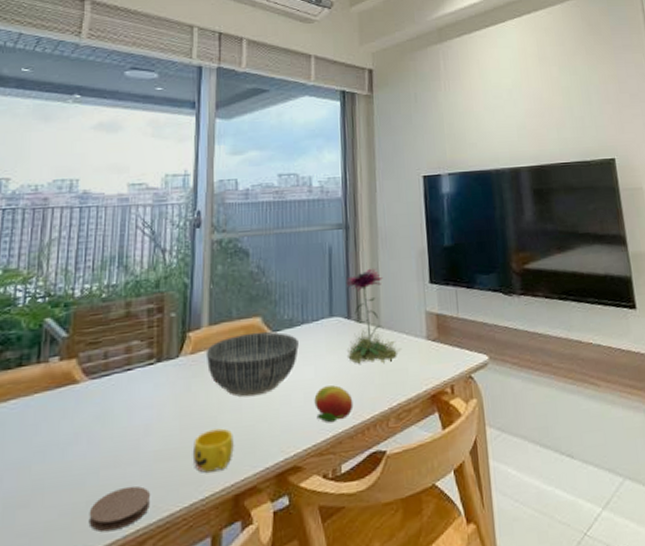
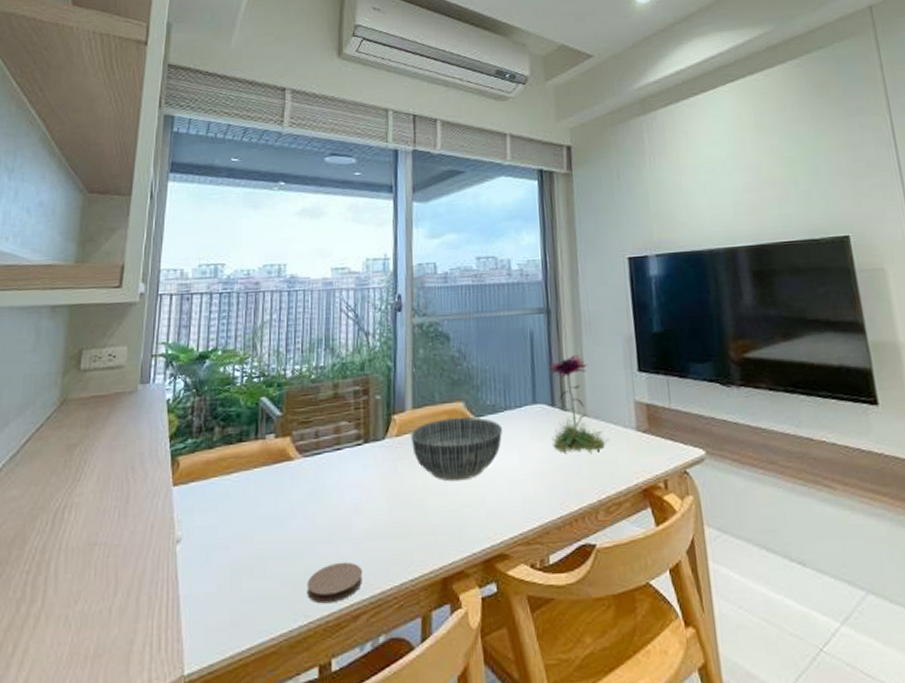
cup: present [192,428,234,473] -> none [400,511,441,554]
fruit: present [314,385,354,423] -> none [519,474,560,512]

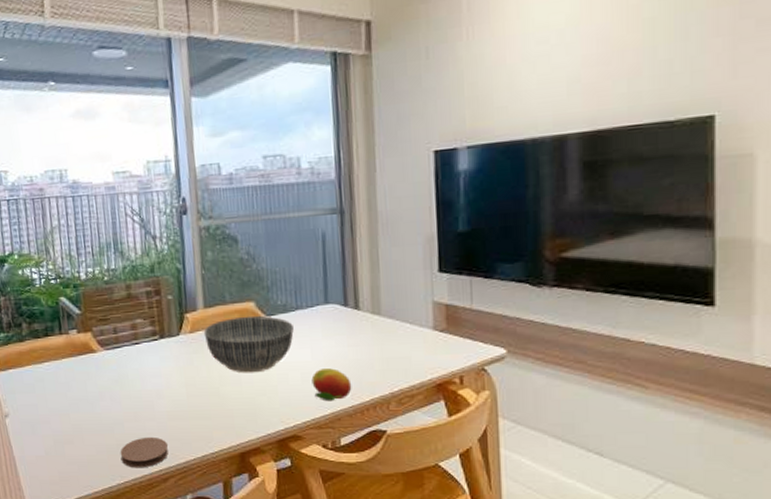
fruit: none [519,474,560,512] -> present [311,368,352,402]
flower: present [548,354,609,453] -> none [341,255,404,350]

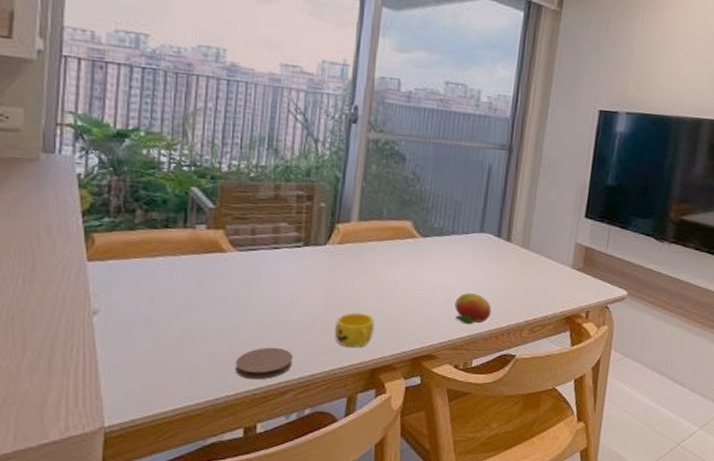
cup: none [200,398,237,432] -> present [334,312,375,348]
bowl: present [203,316,294,373] -> none [353,234,446,291]

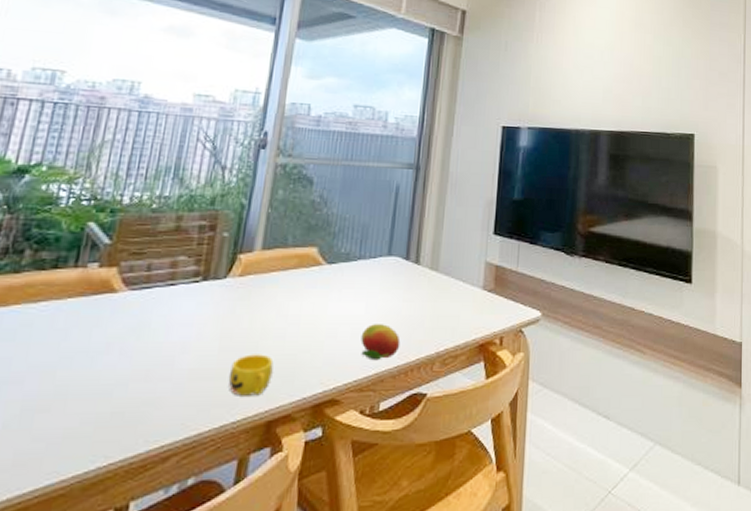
coaster: present [235,347,294,380] -> none [111,401,181,445]

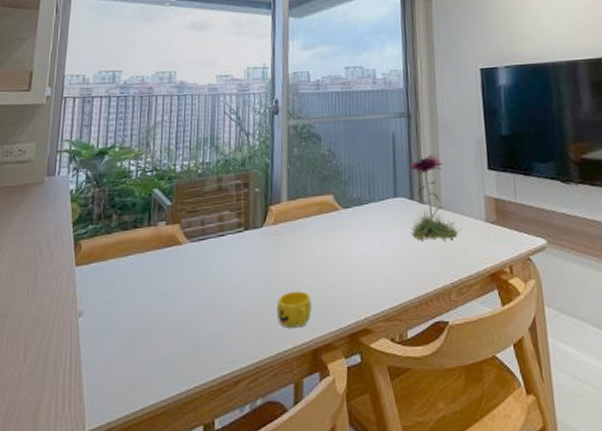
fruit: present [360,324,401,361] -> none [381,259,418,293]
flower: none [401,212,456,307] -> present [408,154,461,241]

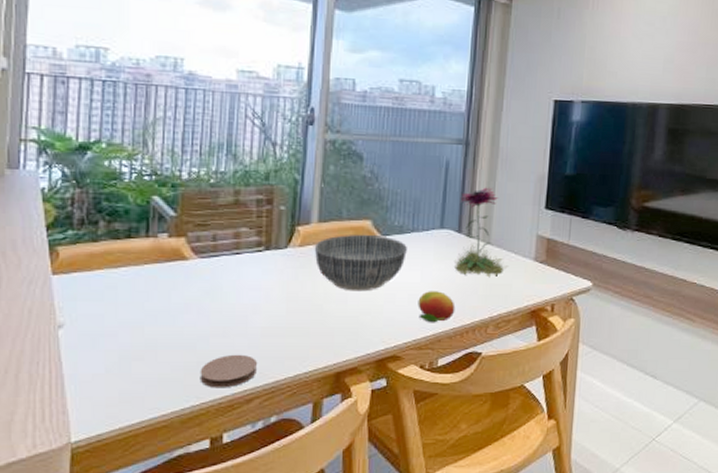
coaster: none [193,334,243,371] -> present [200,354,258,388]
cup: present [276,290,312,328] -> none [298,315,338,351]
bowl: none [285,209,367,265] -> present [314,235,407,292]
fruit: none [381,259,418,293] -> present [418,291,456,323]

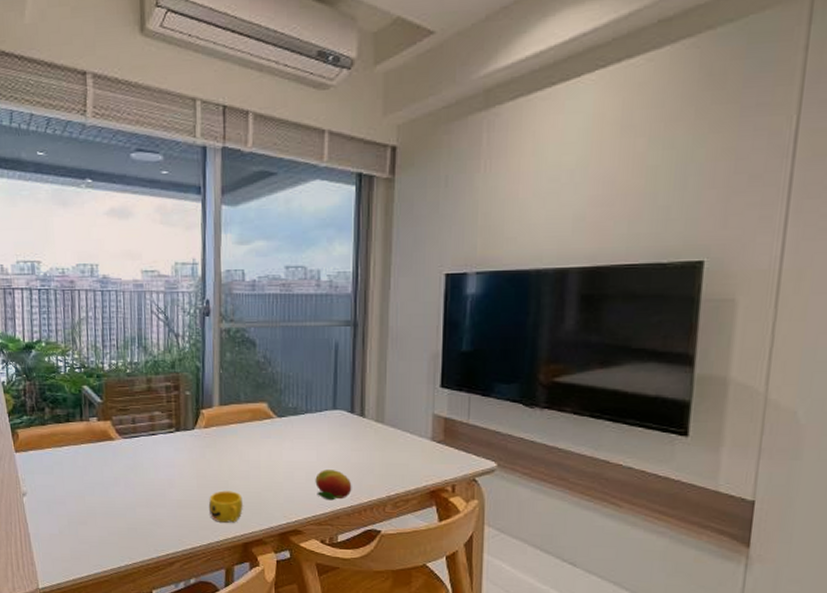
coaster: present [200,354,258,388] -> none [130,522,177,552]
cup: none [298,315,338,351] -> present [208,490,243,523]
bowl: present [314,235,407,292] -> none [217,417,302,469]
flower: present [455,187,508,277] -> none [349,367,404,456]

